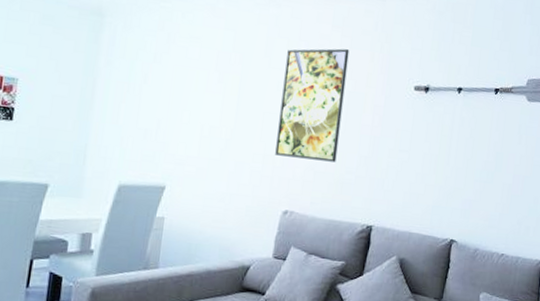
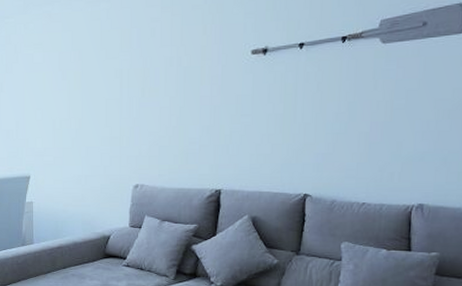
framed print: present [275,48,350,163] -> none [121,27,181,137]

